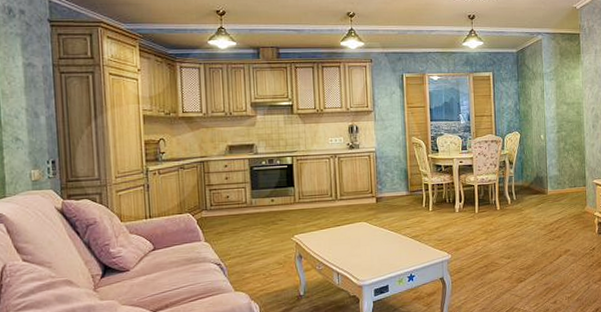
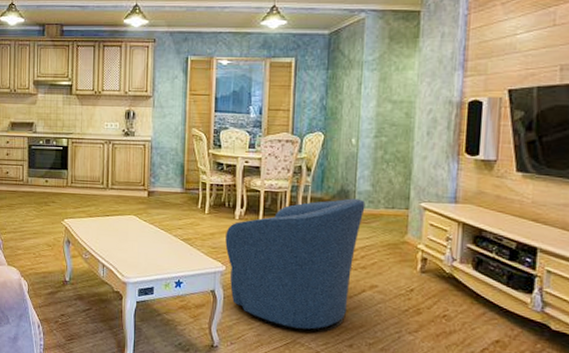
armchair: none [449,182,555,300] -> present [225,198,366,332]

